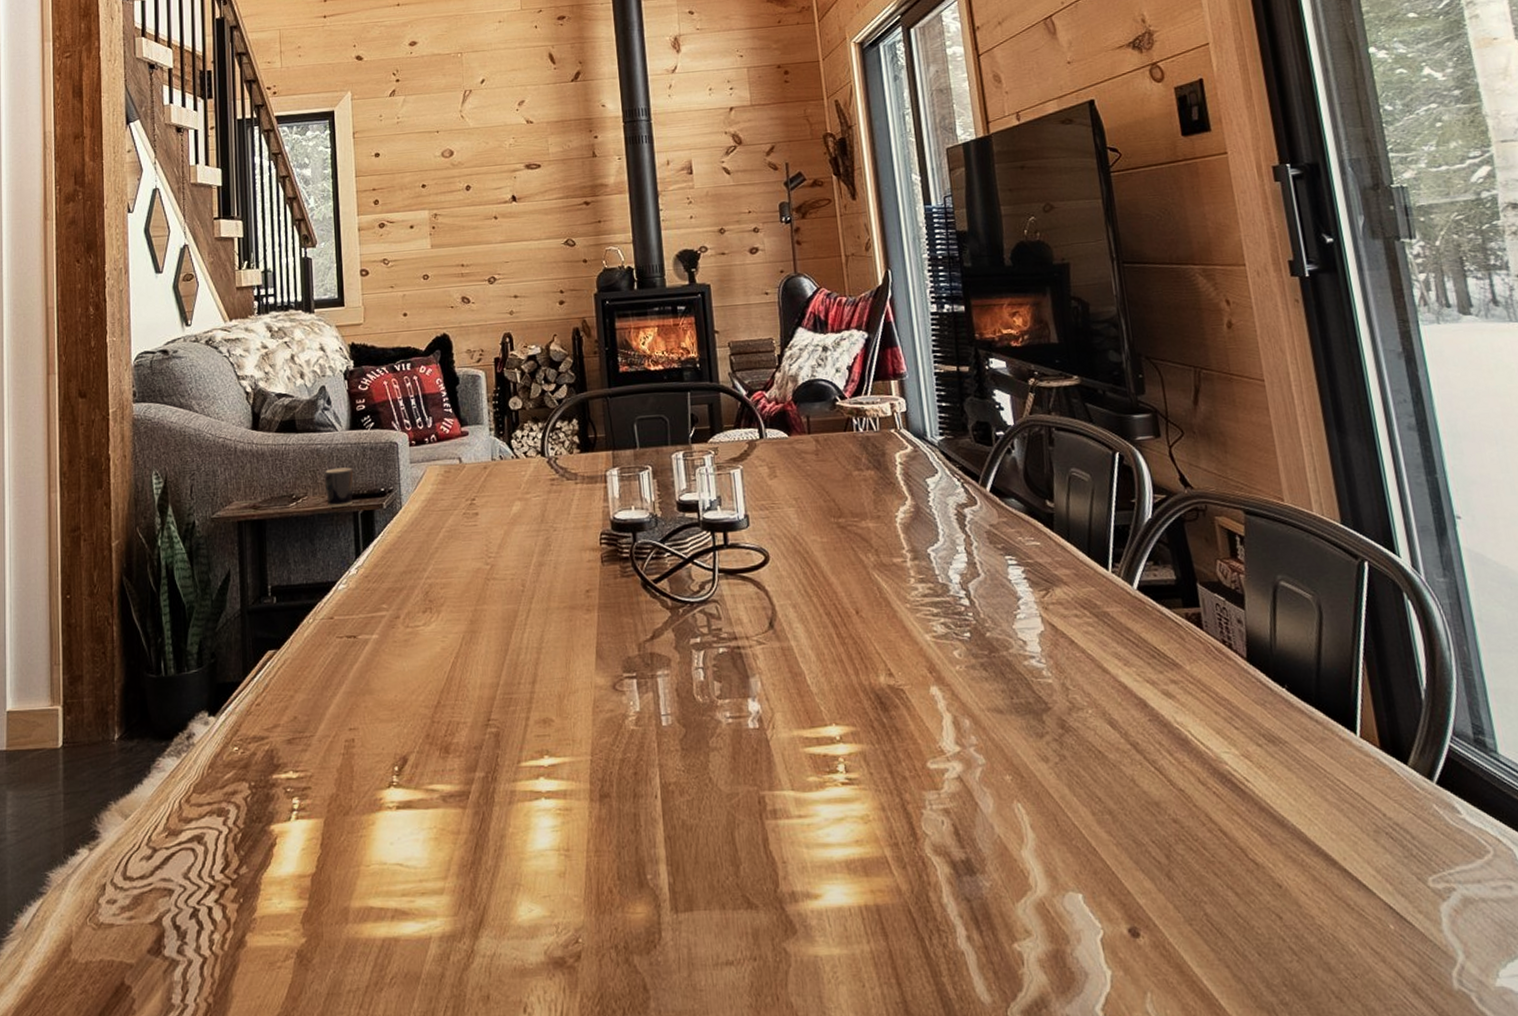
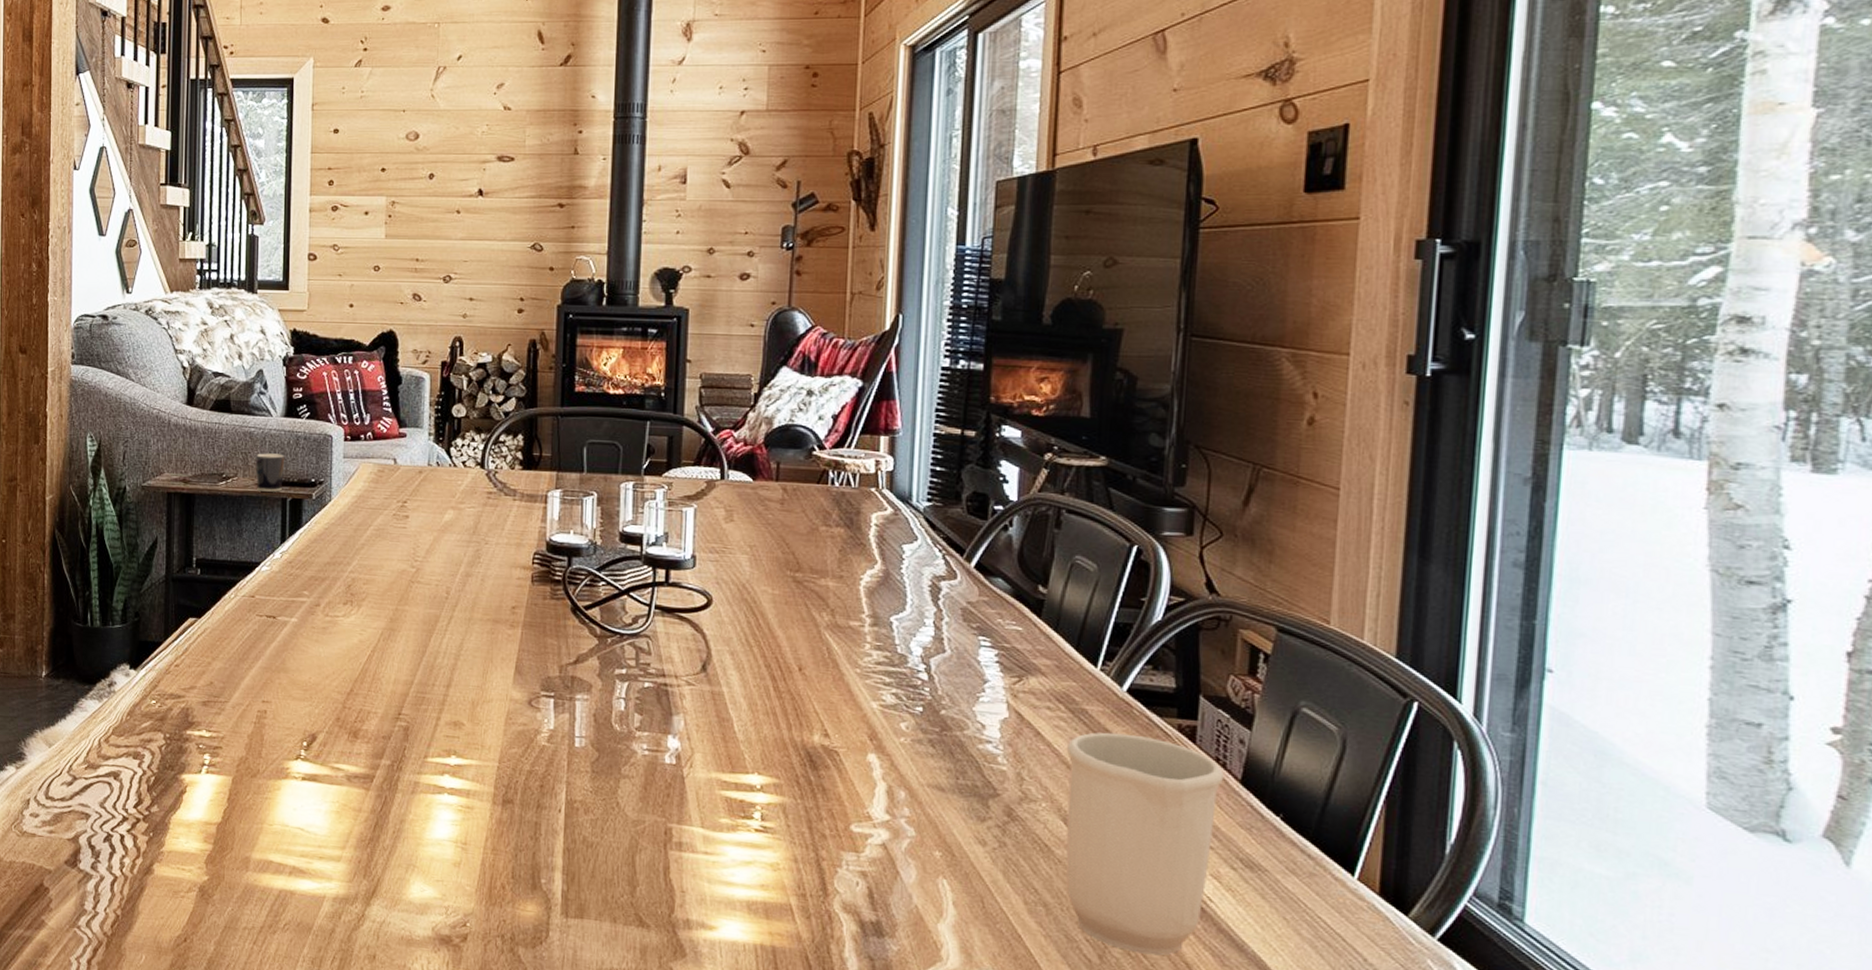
mug: none [1098,629,1243,846] -> present [1065,732,1225,956]

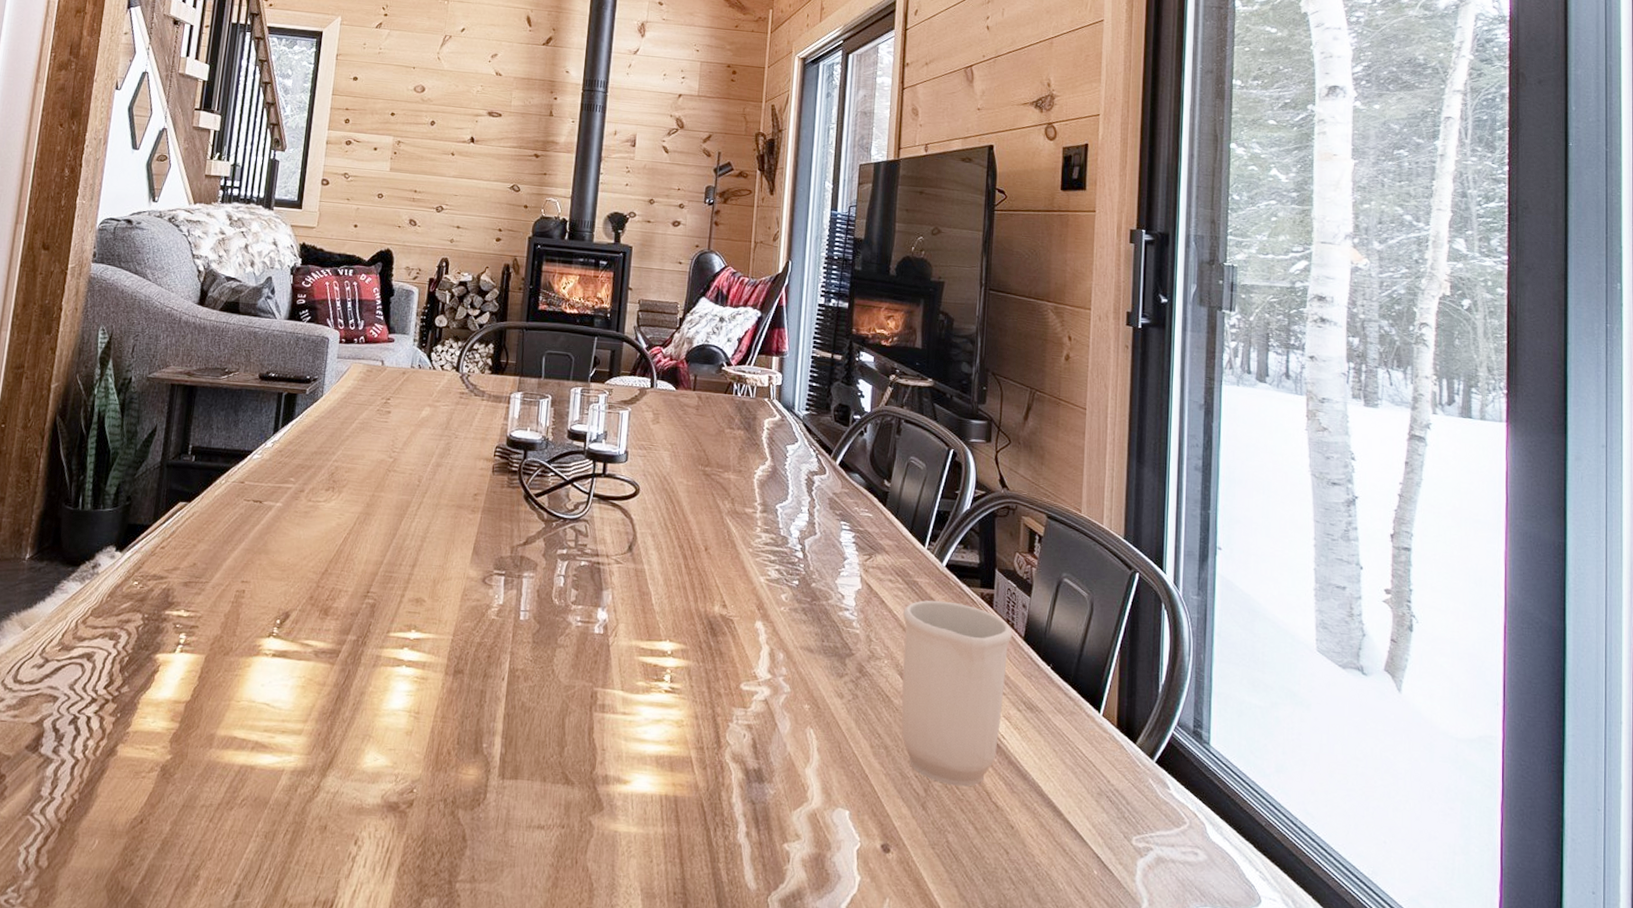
mug: present [255,453,285,492] -> none [256,351,285,387]

